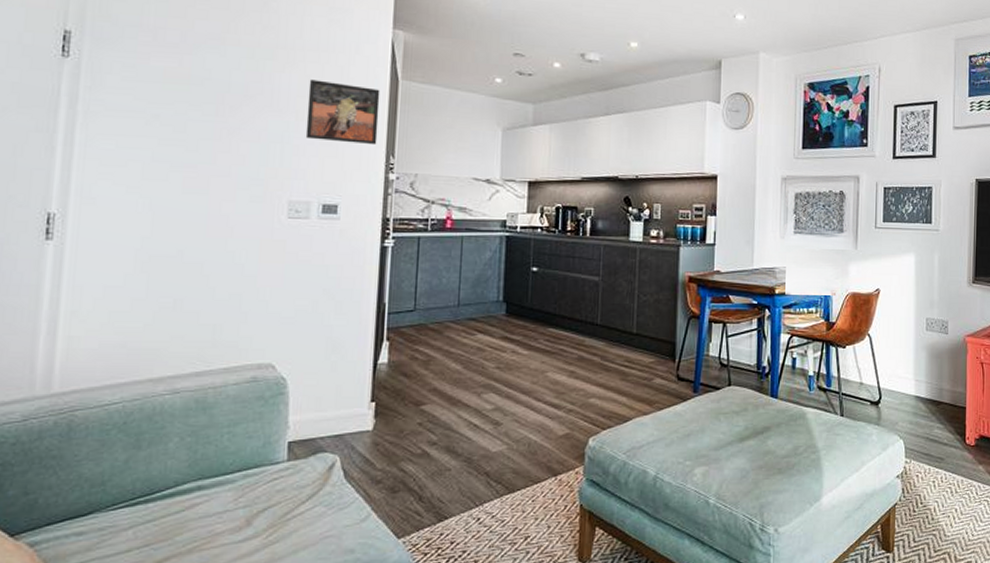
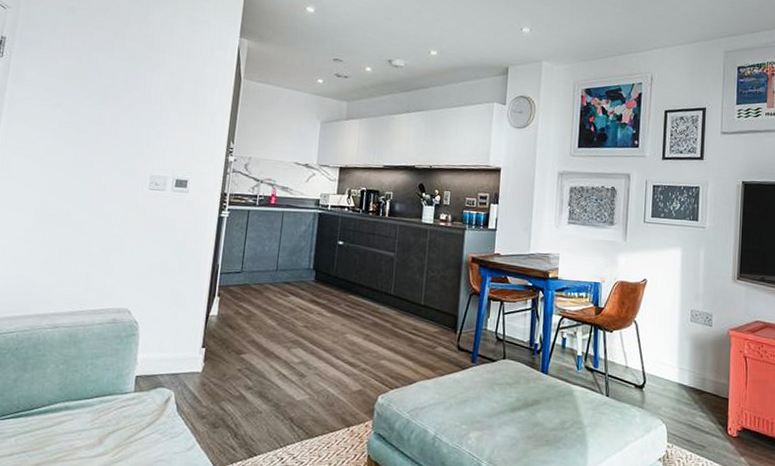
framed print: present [305,79,380,145] -> none [167,77,227,133]

